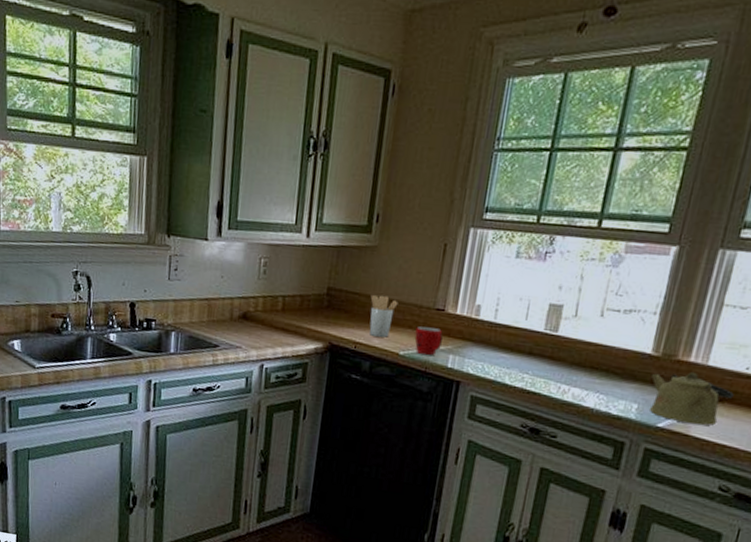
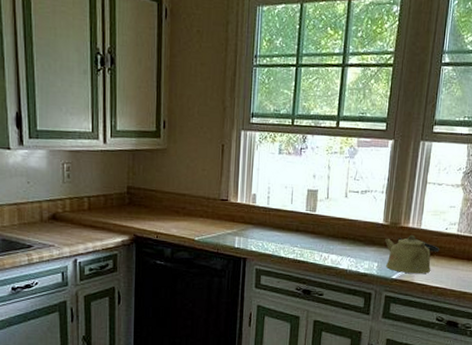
utensil holder: present [369,294,399,338] -> none [165,190,189,227]
mug: present [414,326,443,356] -> none [206,215,228,239]

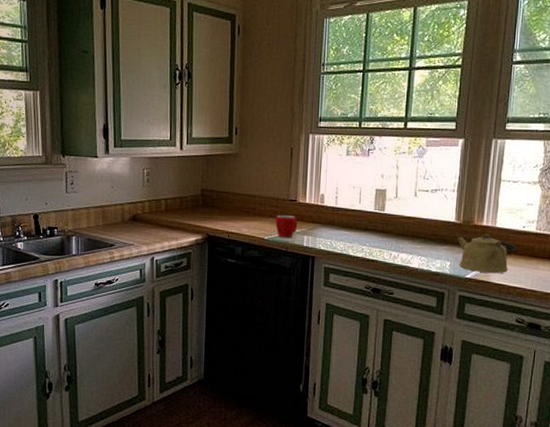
mug: none [206,215,228,239] -> present [275,215,297,238]

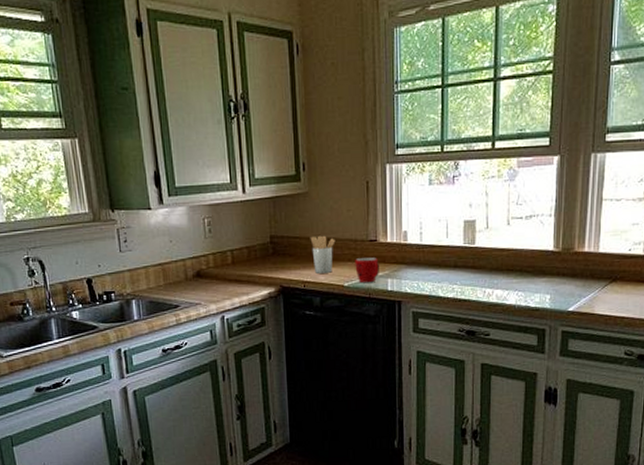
utensil holder: none [237,192,260,226] -> present [310,235,336,273]
kettle: present [456,233,517,273] -> none [556,259,623,304]

